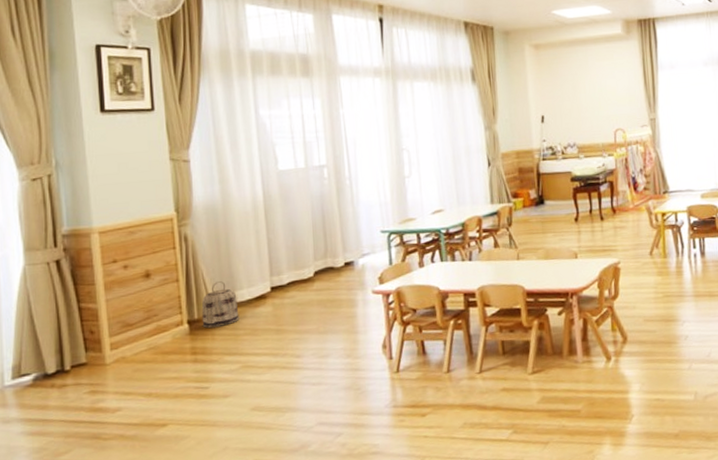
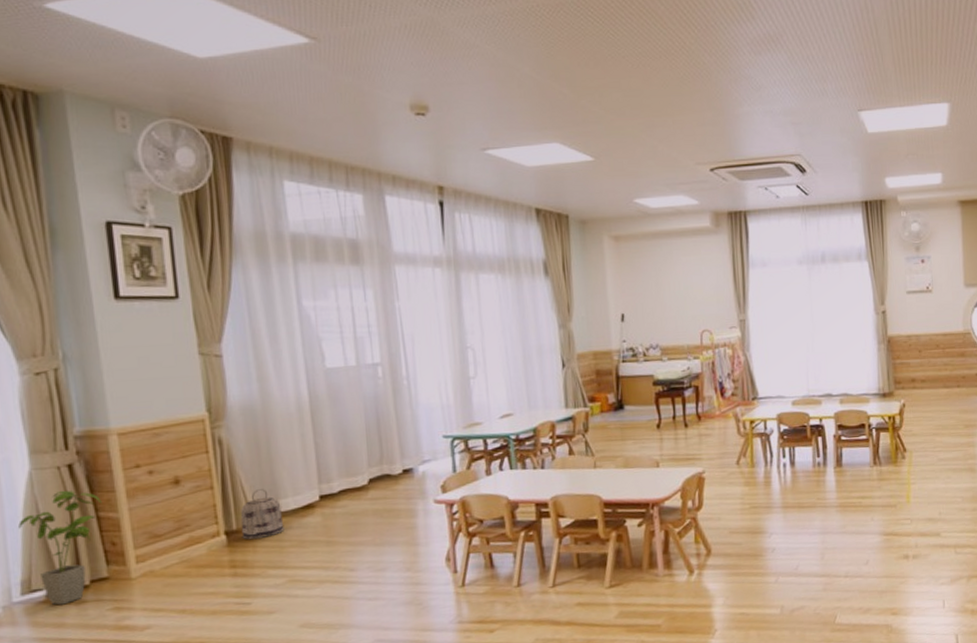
house plant: none [13,283,83,389] -> present [18,490,102,605]

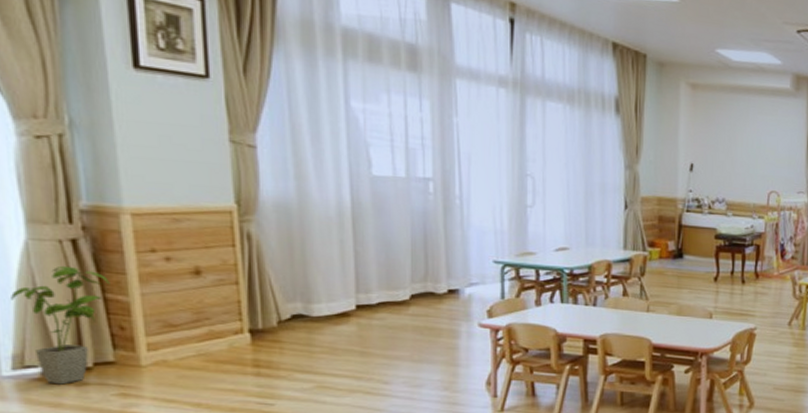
basket: present [240,489,284,540] -> none [267,291,315,342]

